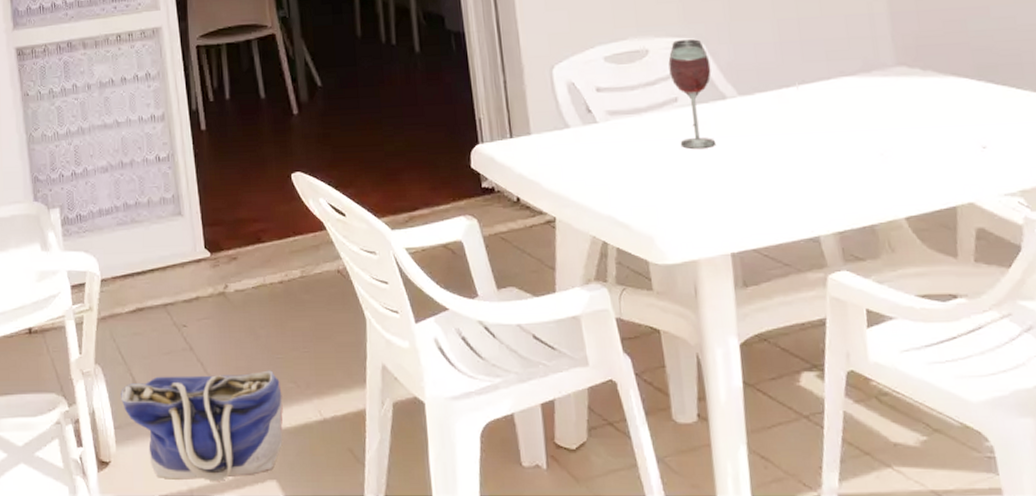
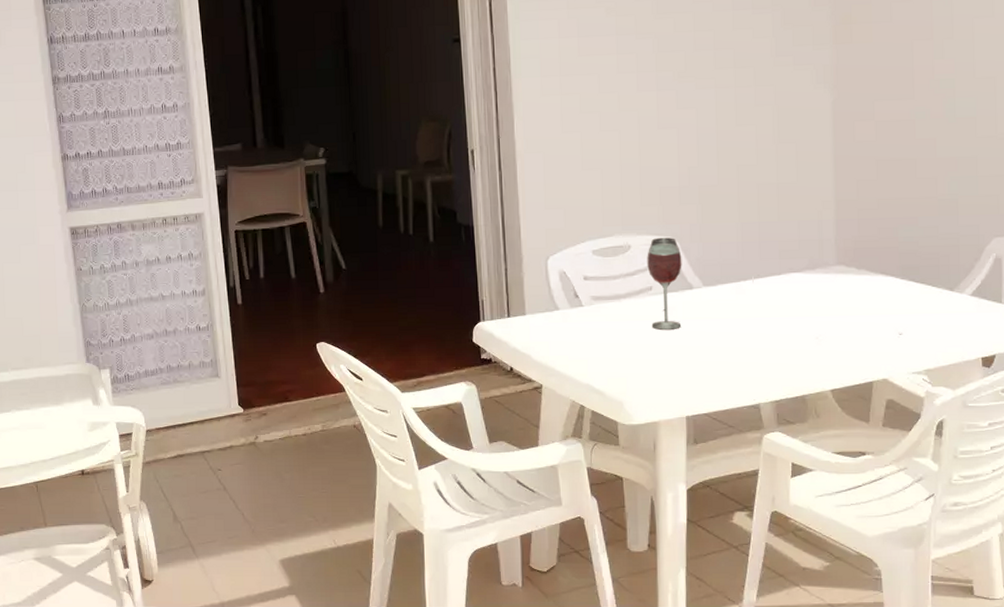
tote bag: present [121,370,283,481] -> none [162,507,303,596]

